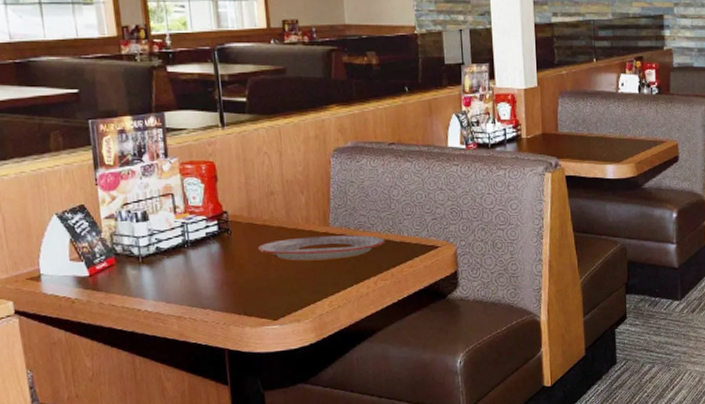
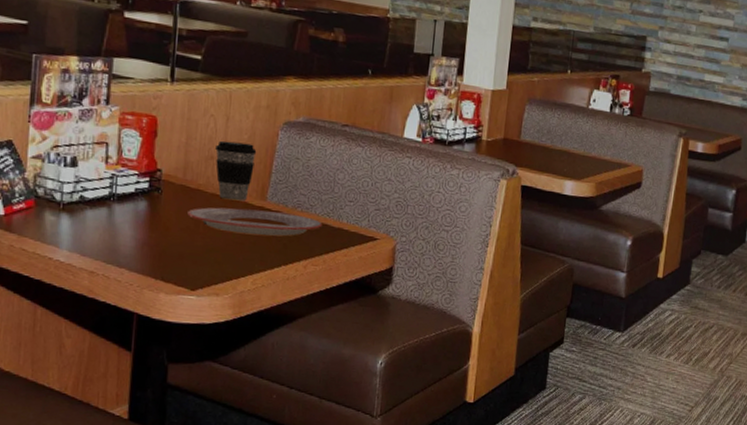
coffee cup: none [274,174,313,231] -> present [215,140,257,201]

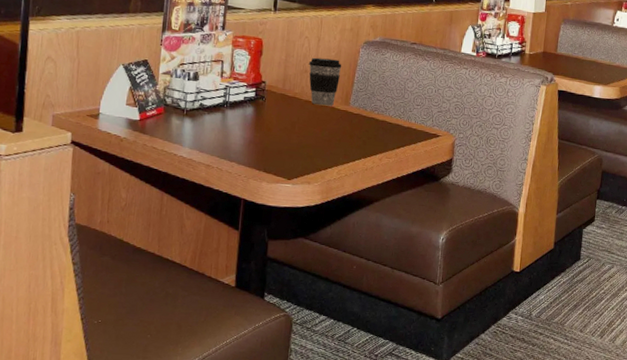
plate: present [188,207,323,237] -> none [286,111,395,135]

